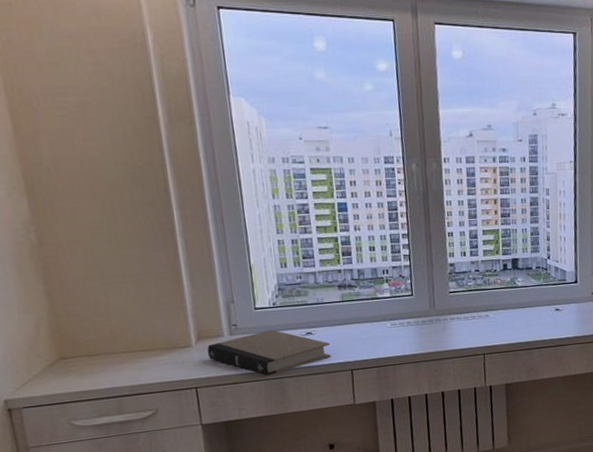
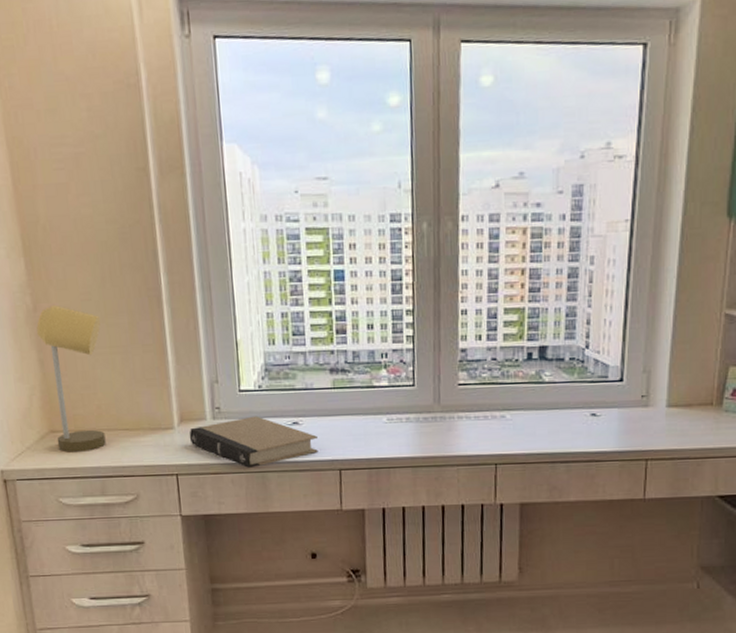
desk lamp: none [42,239,122,377] -> present [36,304,106,453]

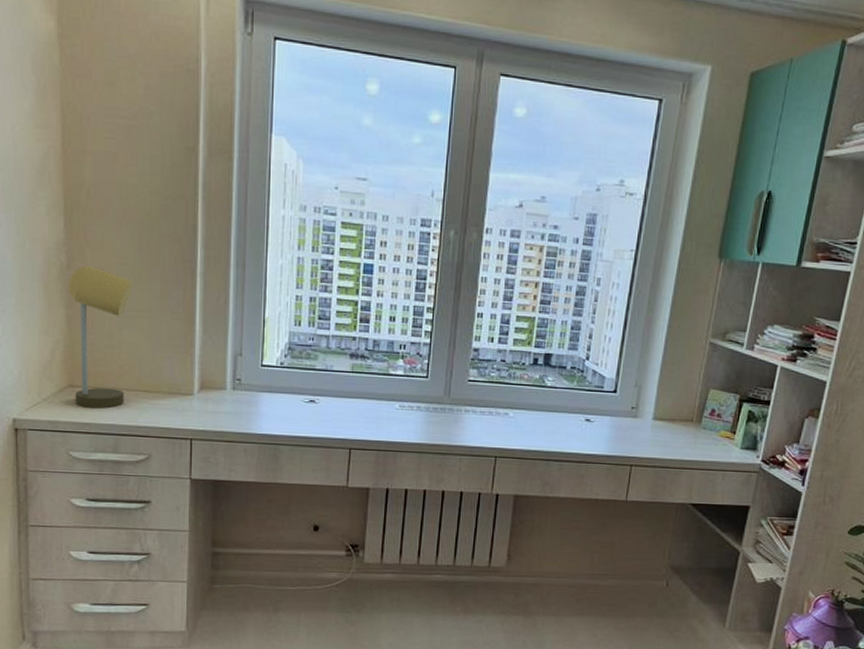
book: present [189,416,318,468] -> none [207,390,332,439]

